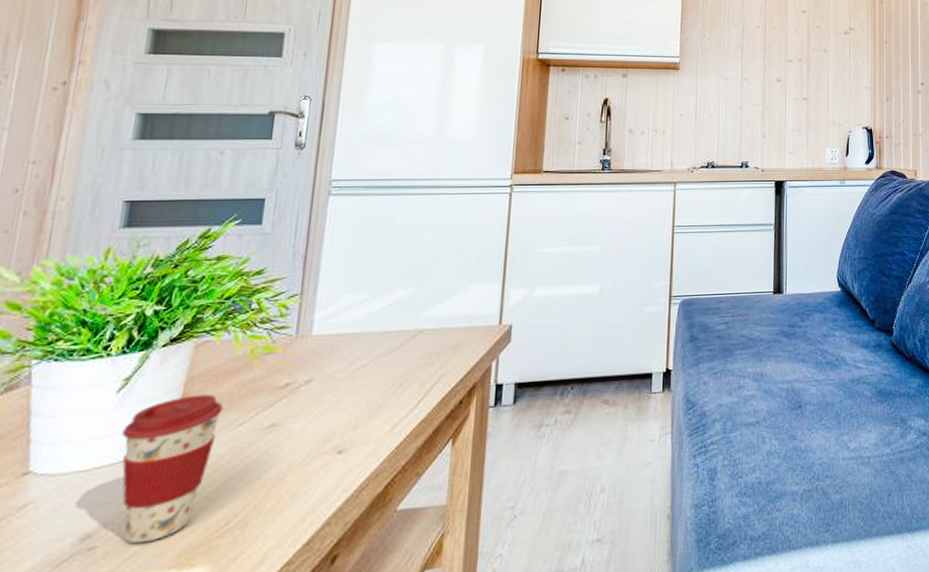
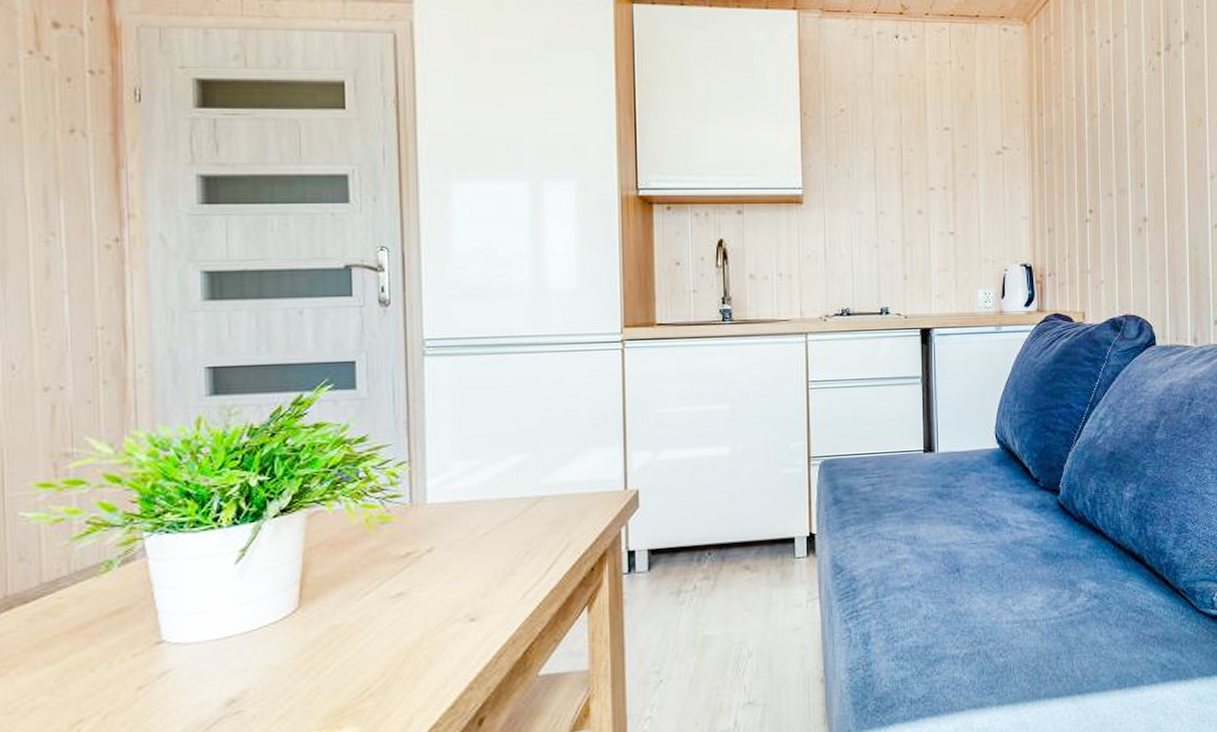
coffee cup: present [122,394,224,544] -> none [248,564,346,708]

